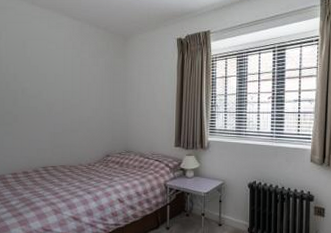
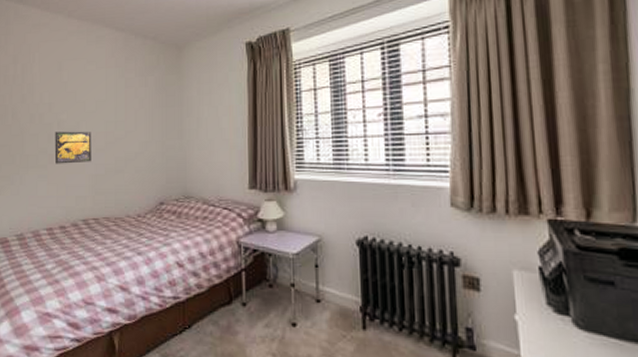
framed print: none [19,97,51,123] -> present [54,131,92,164]

